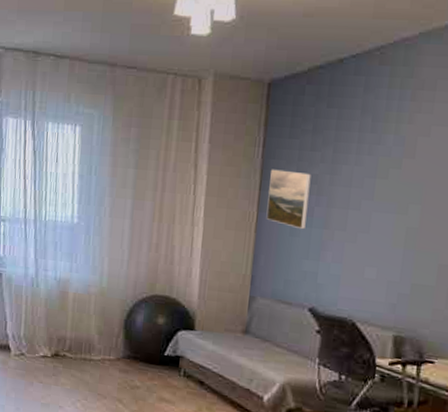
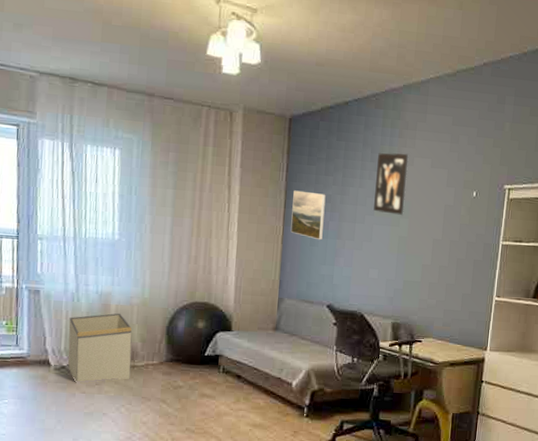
storage bin: none [27,301,90,374] -> present [68,313,133,384]
wall art: none [373,121,424,200] -> present [373,153,409,215]

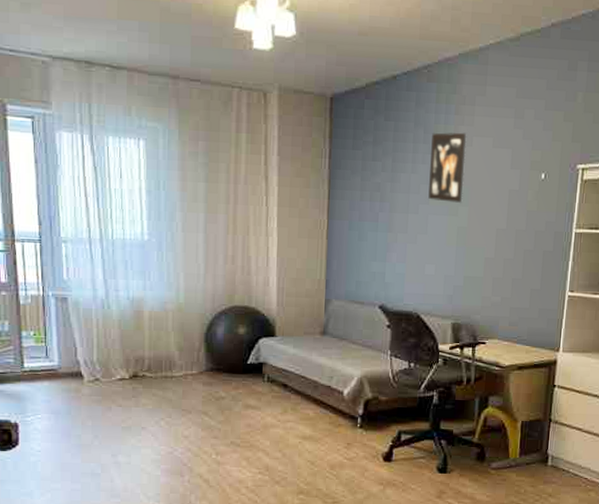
storage bin: present [68,313,133,384] -> none [100,320,169,396]
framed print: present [290,190,326,240] -> none [336,179,374,234]

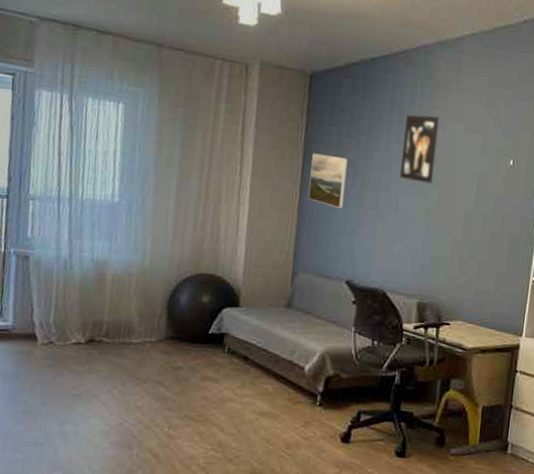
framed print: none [336,179,374,234] -> present [308,153,348,209]

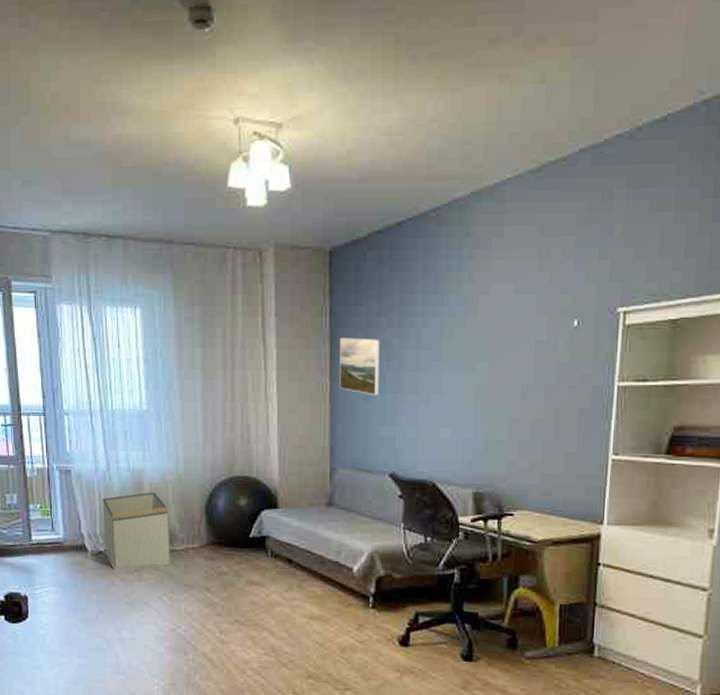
storage bin: none [56,283,130,361] -> present [102,491,170,570]
wall art: present [400,115,440,184] -> none [441,279,483,358]

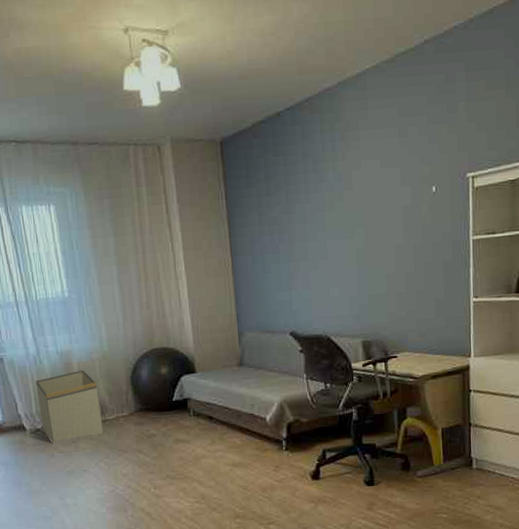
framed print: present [339,337,380,396] -> none [236,216,274,266]

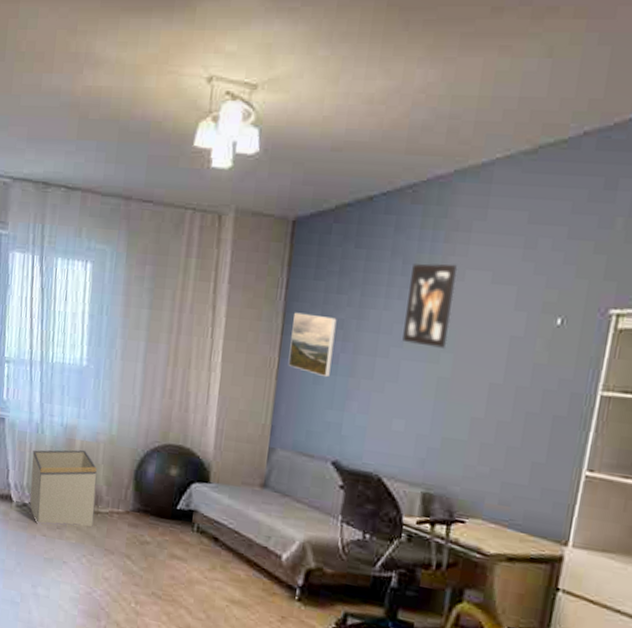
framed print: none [236,216,274,266] -> present [288,312,337,378]
wall art: none [321,157,358,226] -> present [402,263,458,348]

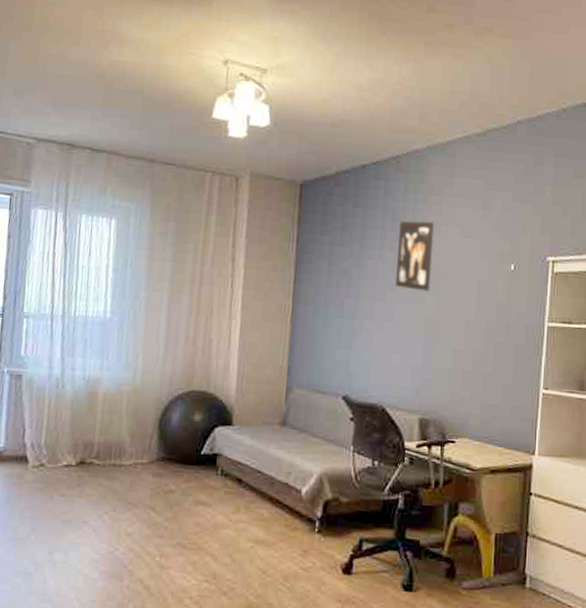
storage bin: present [29,449,98,527] -> none [47,402,121,485]
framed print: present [288,312,337,378] -> none [301,263,341,320]

